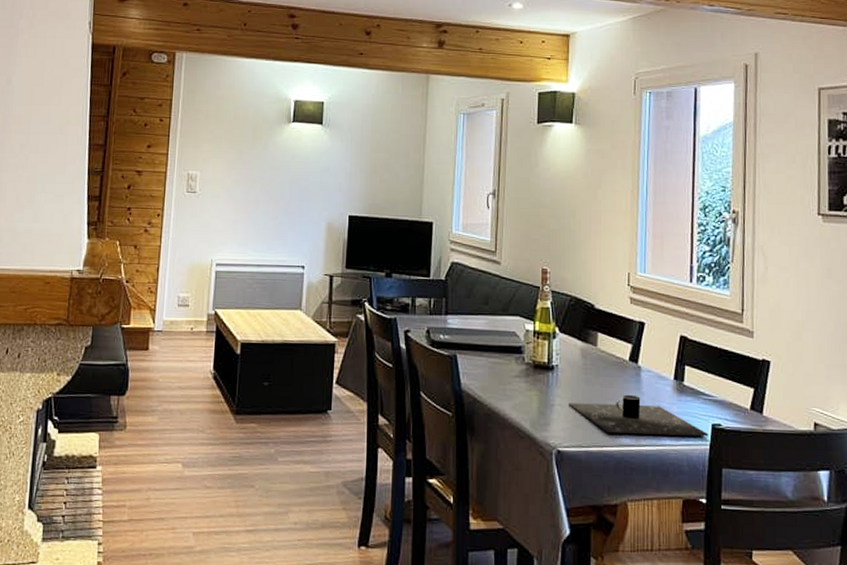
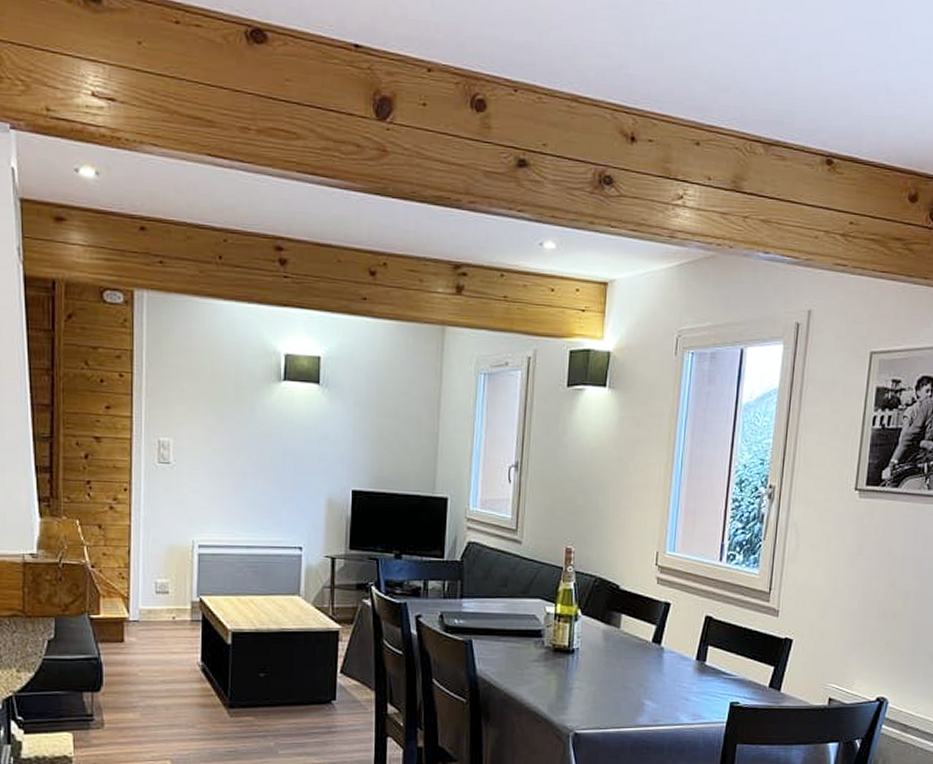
place setting: present [569,394,709,437] -> none [588,675,727,715]

